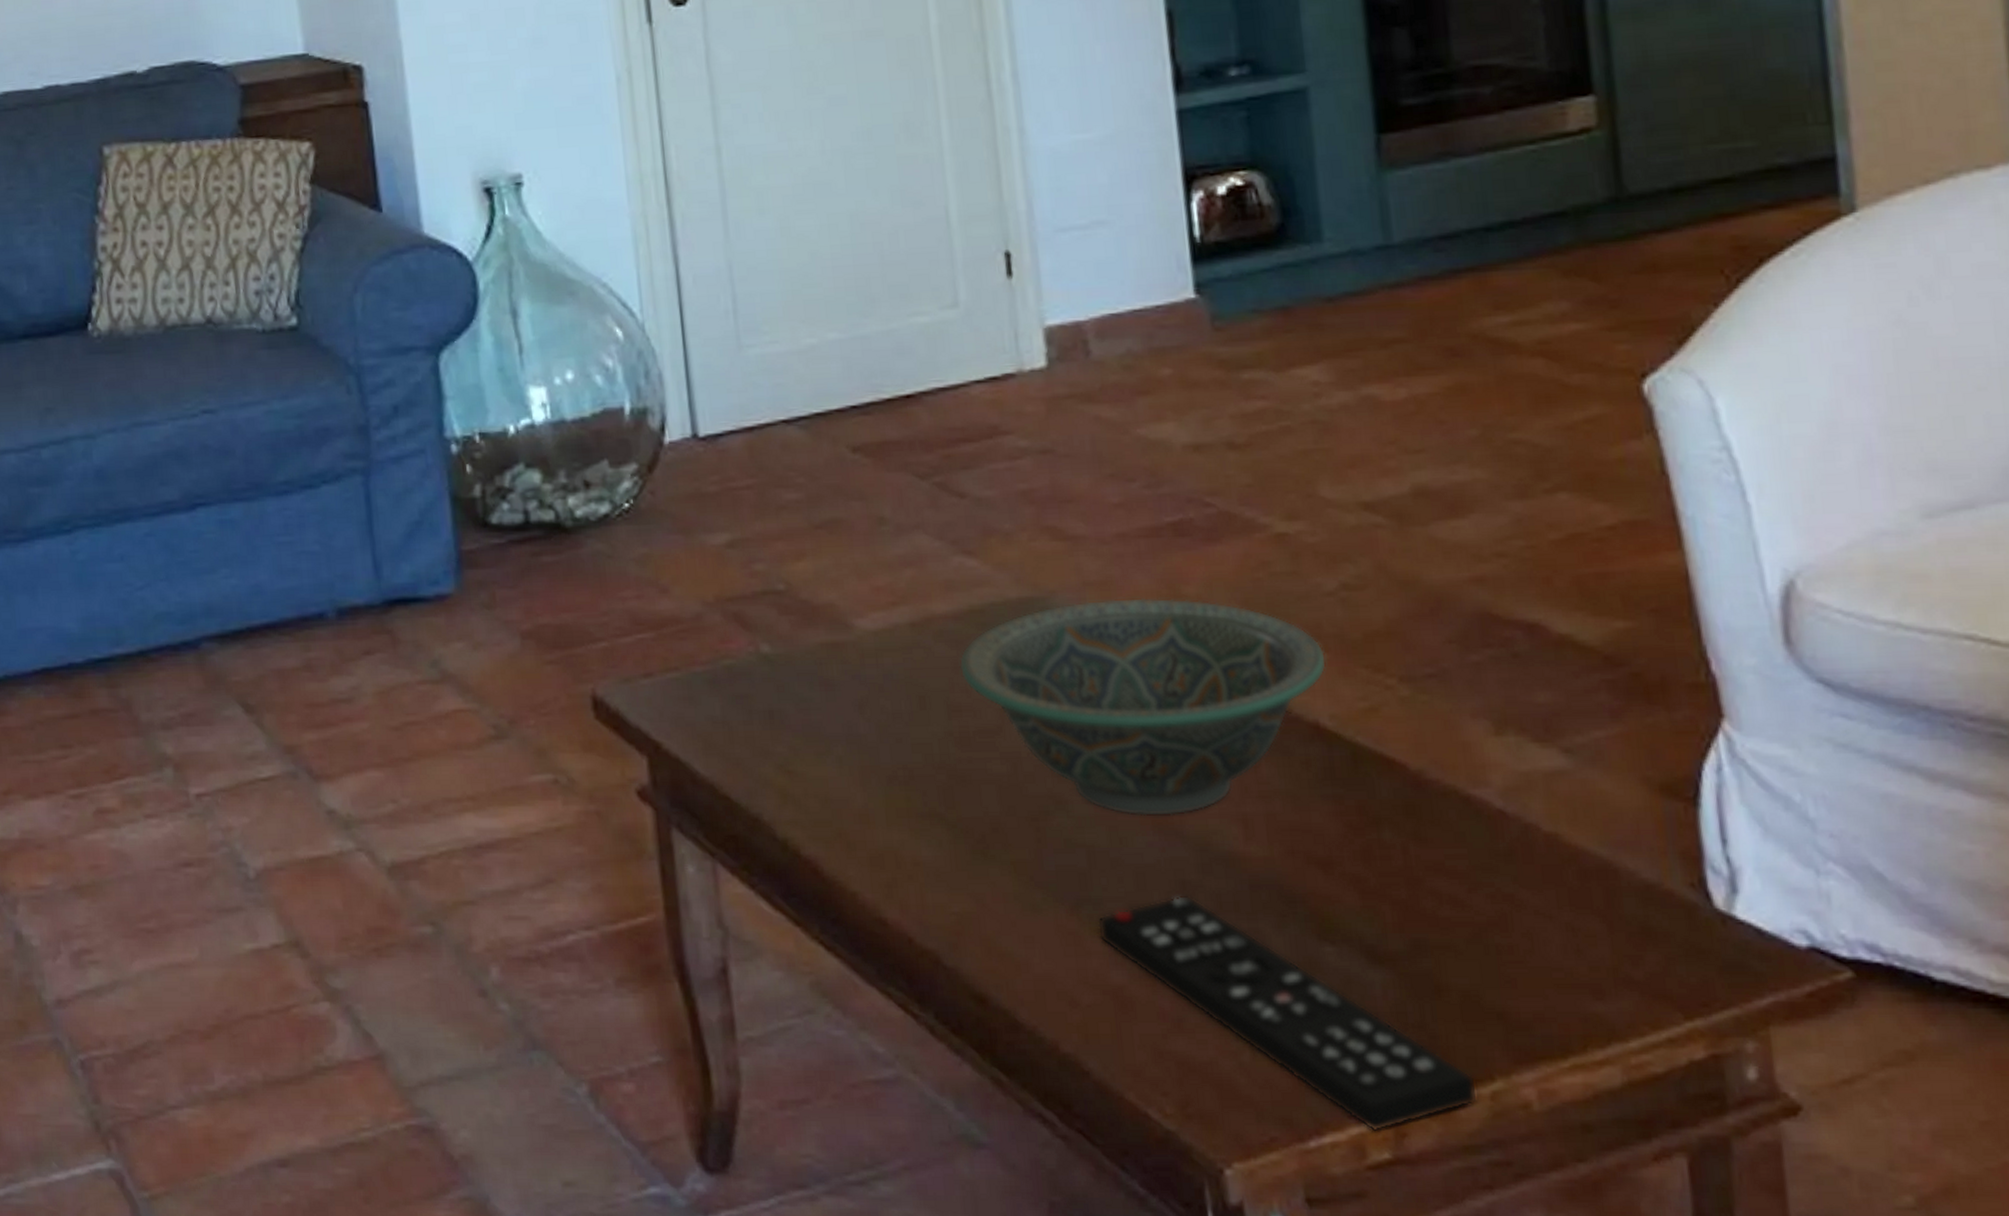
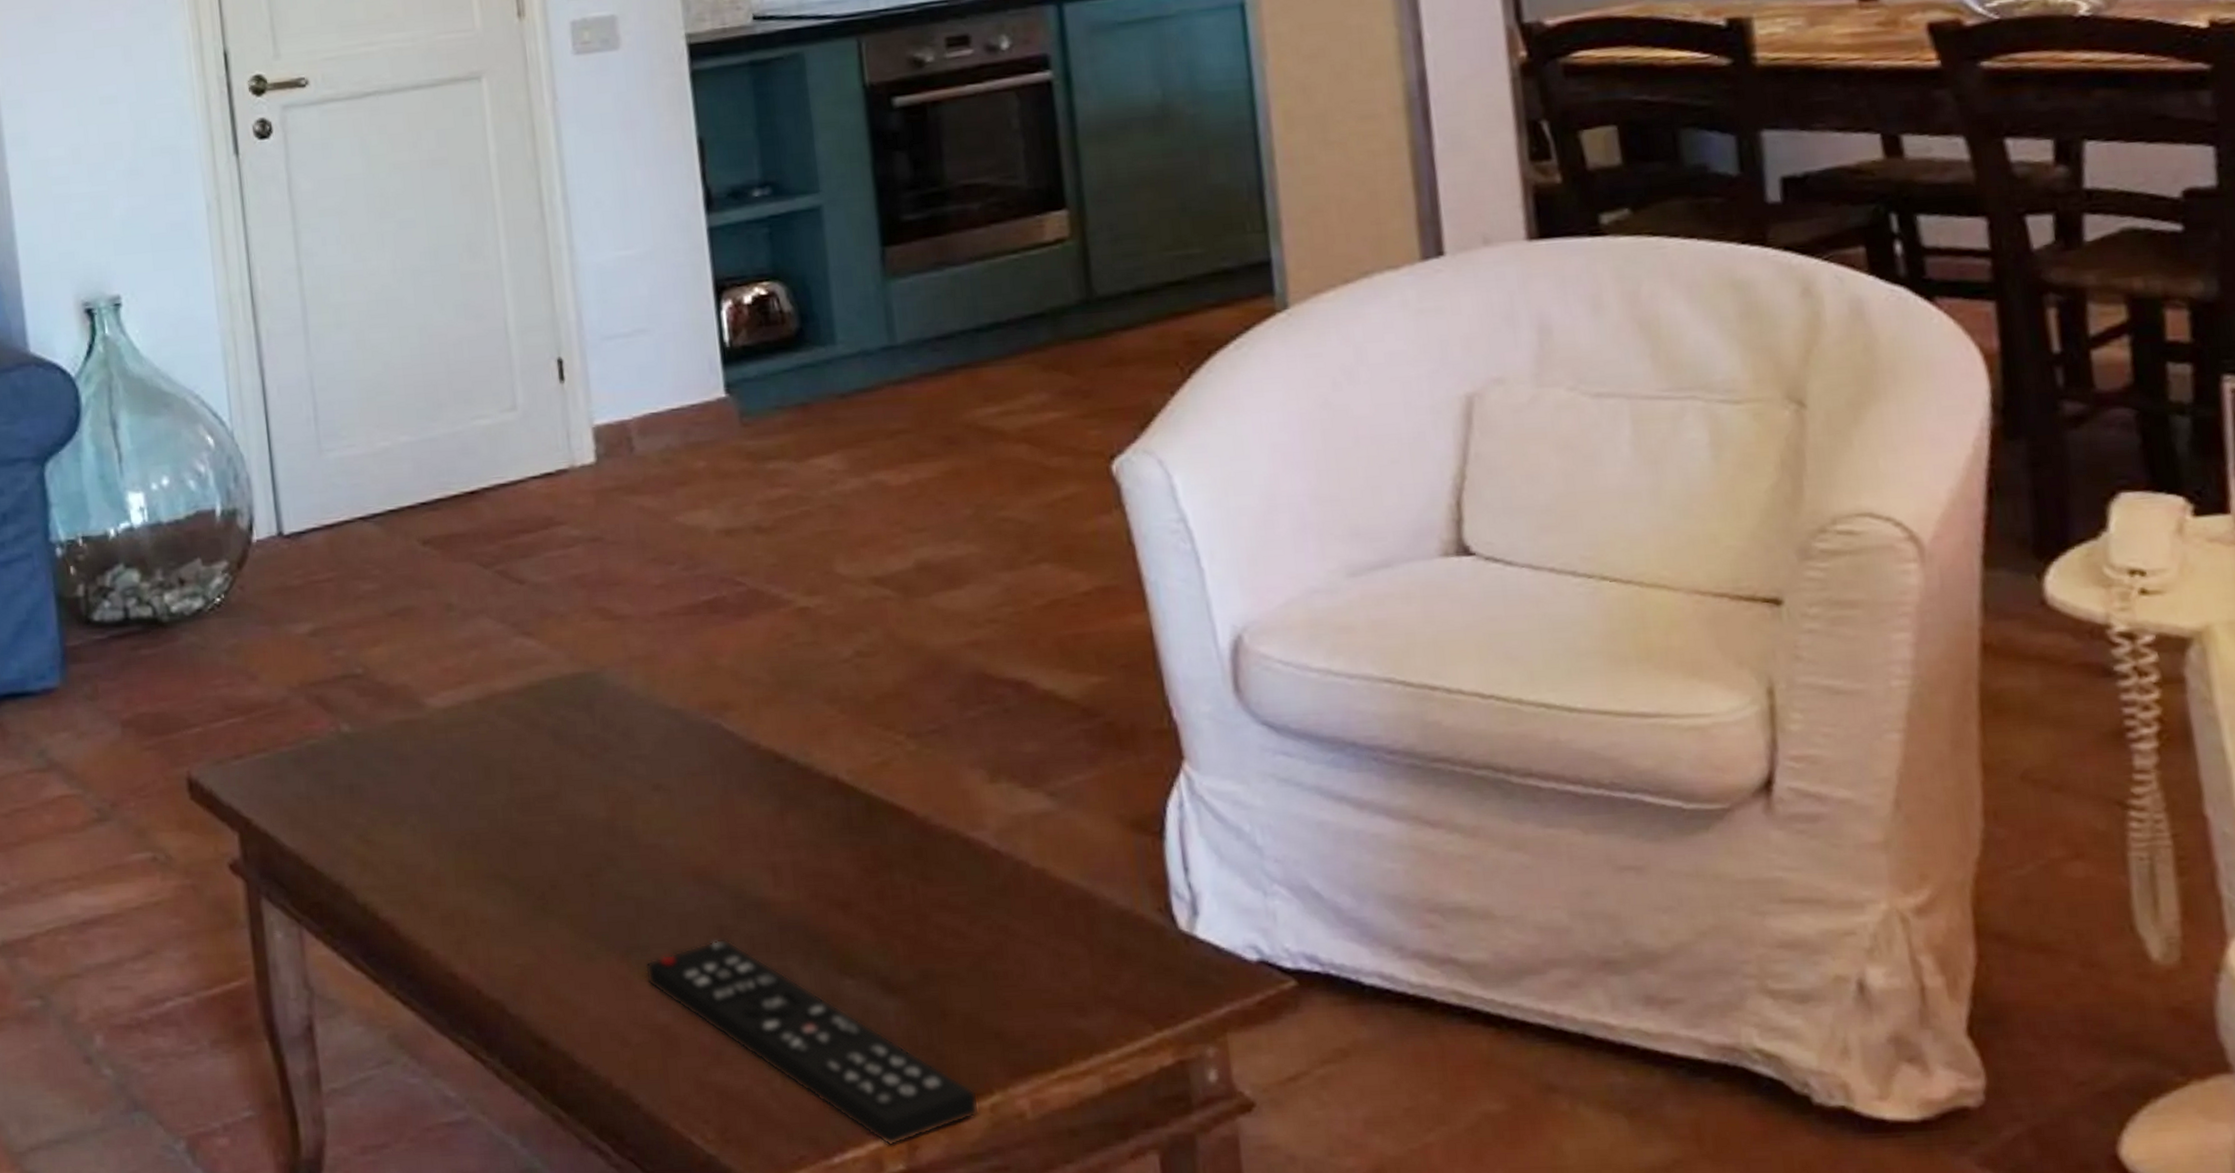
decorative bowl: present [959,597,1327,817] -> none [520,669,844,869]

